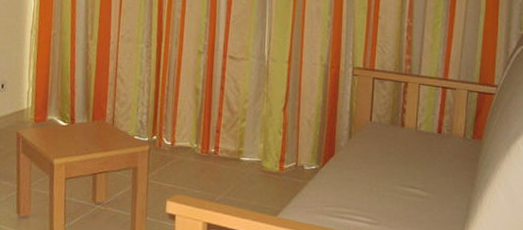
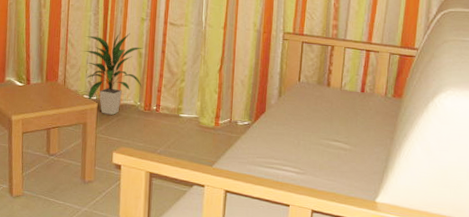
indoor plant: none [134,66,202,158] -> present [83,32,144,115]

